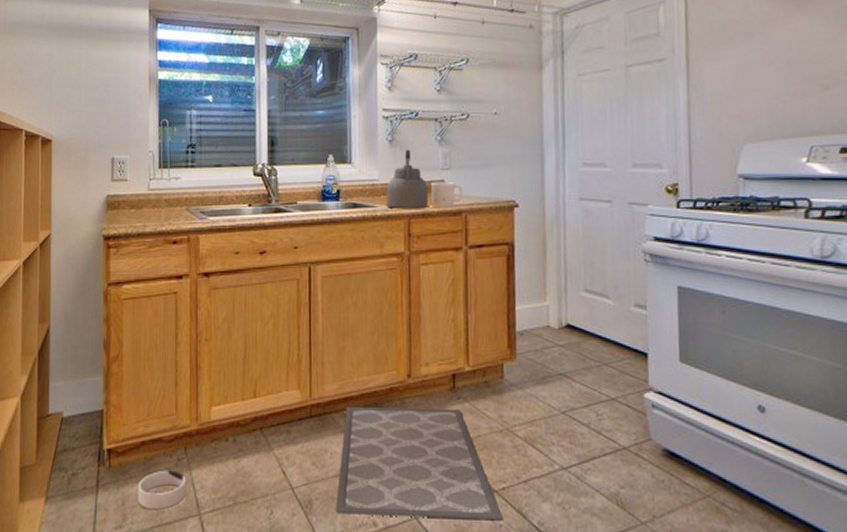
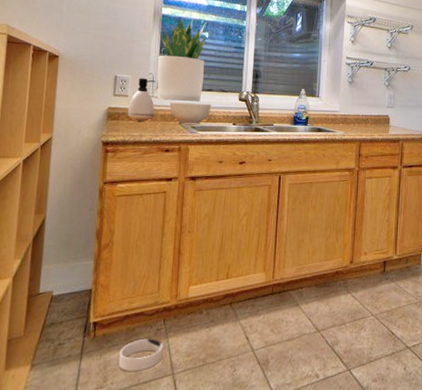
soap dispenser: none [129,157,158,209] -> present [128,78,156,121]
planter: none [157,80,211,182] -> present [156,17,207,102]
bowl: none [174,182,222,209] -> present [169,102,212,124]
bath mat: present [335,407,502,520] -> none [287,286,412,369]
kettle: present [386,149,429,211] -> none [344,89,376,137]
mug: present [430,181,464,208] -> none [377,116,402,137]

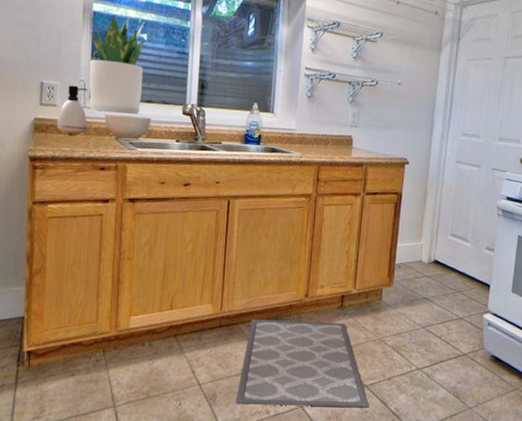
pet bowl: present [118,338,163,372] -> none [56,369,103,404]
bath mat: none [287,286,412,369] -> present [235,319,369,407]

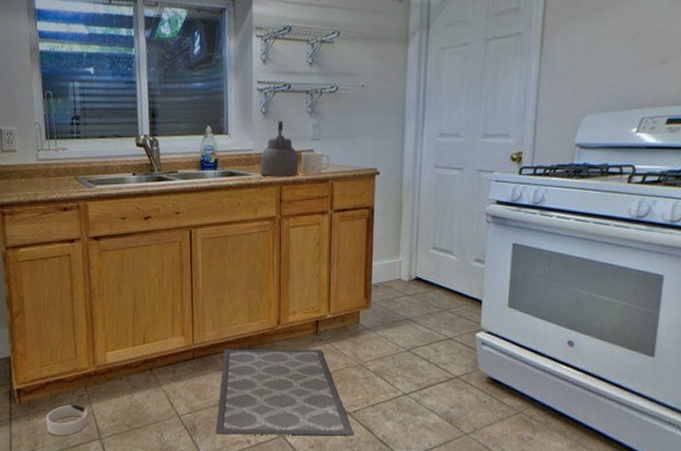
pet bowl: none [56,369,103,404] -> present [46,404,88,437]
soap dispenser: present [57,85,88,135] -> none [18,129,47,179]
planter: present [88,14,145,115] -> none [40,51,95,152]
bowl: present [104,114,152,140] -> none [61,153,107,178]
kettle: none [301,105,338,159] -> present [260,120,299,178]
mug: none [338,136,367,160] -> present [300,151,331,176]

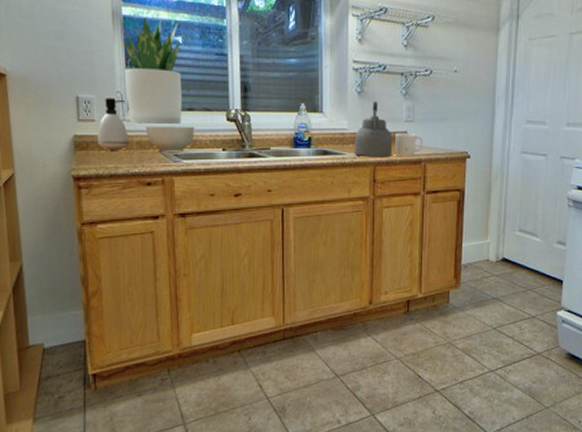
soap dispenser: none [18,129,47,179] -> present [97,98,129,150]
planter: none [40,51,95,152] -> present [122,17,183,125]
pet bowl: present [46,404,88,437] -> none [124,389,171,423]
bowl: none [61,153,107,178] -> present [145,126,195,152]
bath mat: present [215,349,353,435] -> none [305,328,442,416]

